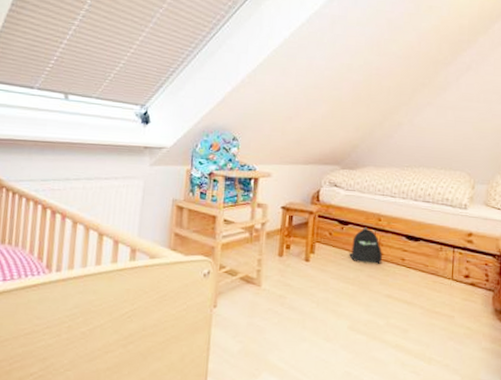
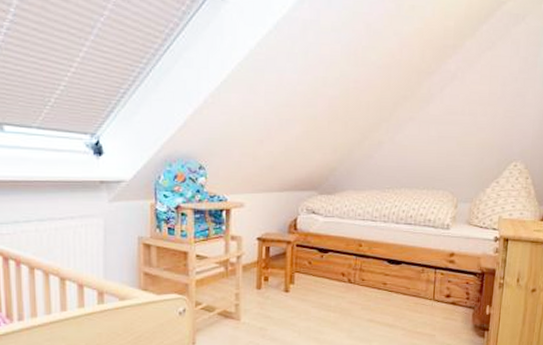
backpack: present [349,227,382,265] -> none [330,253,364,291]

